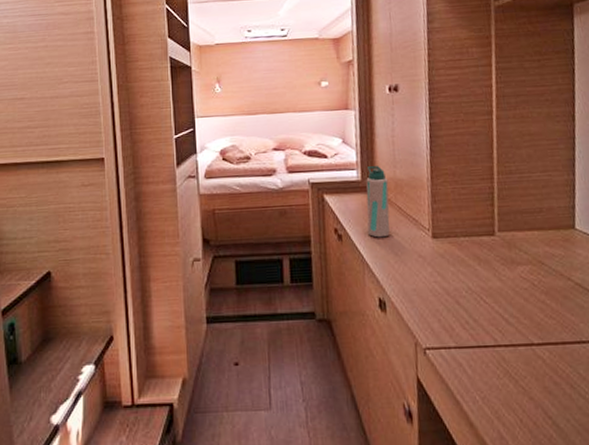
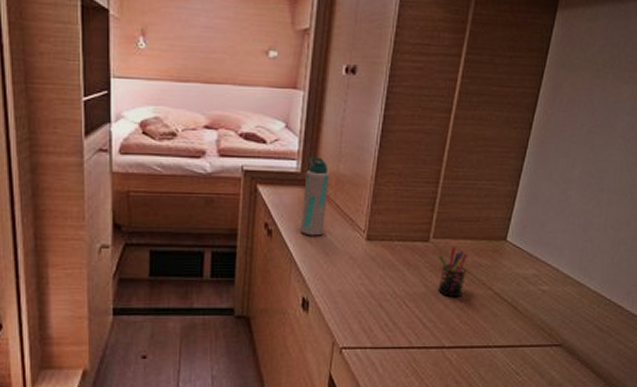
pen holder: none [507,238,541,291] -> present [438,246,468,298]

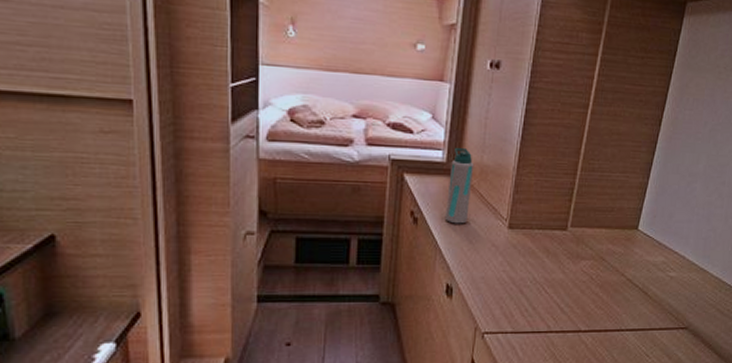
pen holder: present [438,246,468,298] -> none [575,234,603,284]

